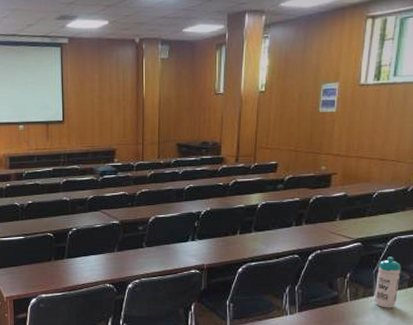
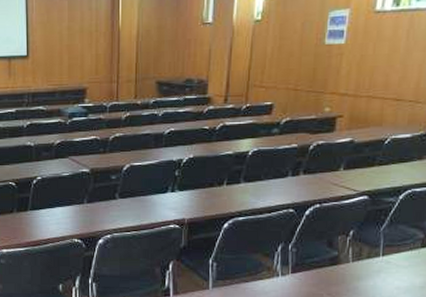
water bottle: present [374,257,401,308] -> none [380,212,415,271]

